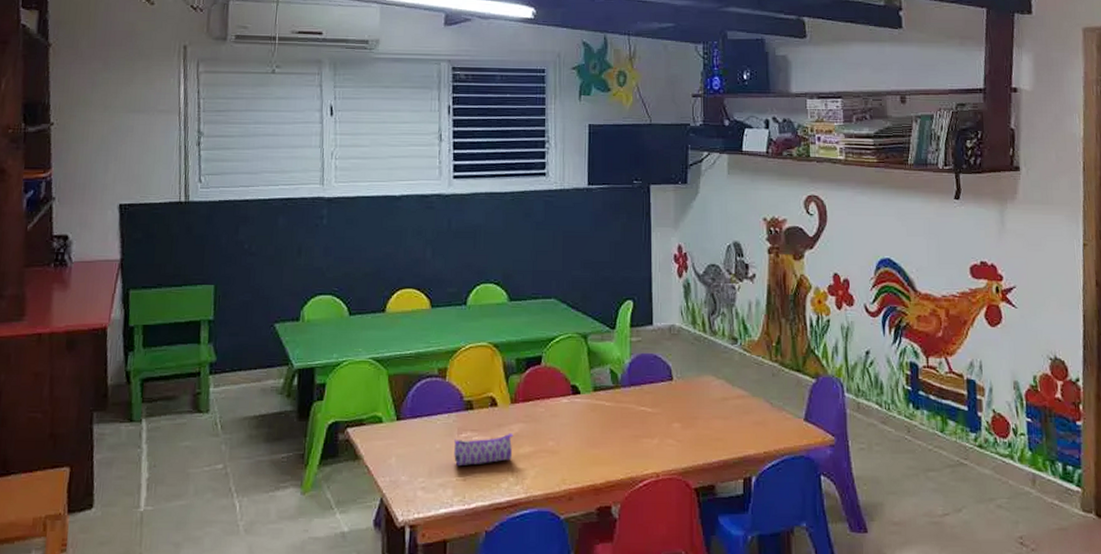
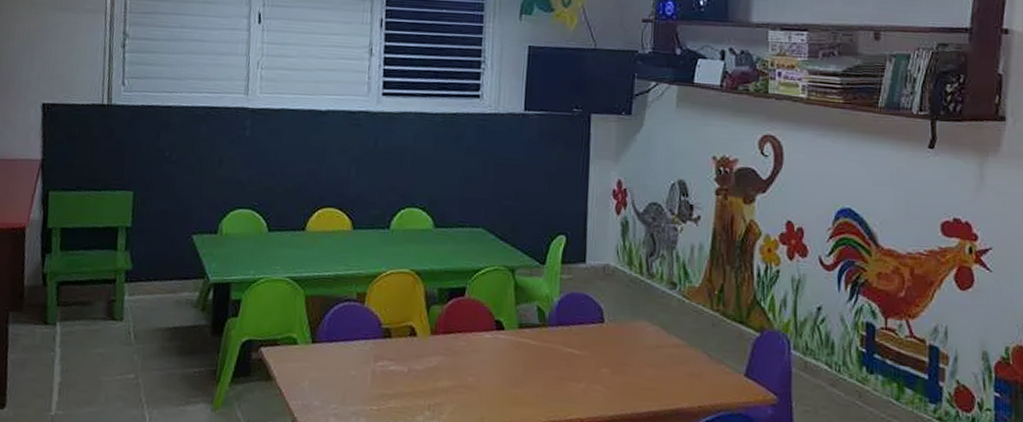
pencil case: present [454,433,513,467] -> none [369,365,432,396]

